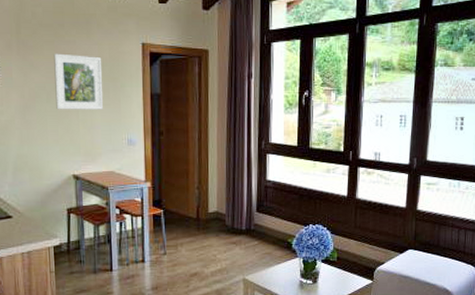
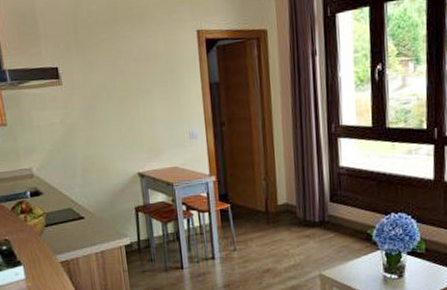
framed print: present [54,53,103,110] -> none [111,49,162,108]

